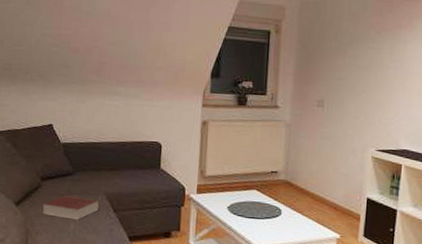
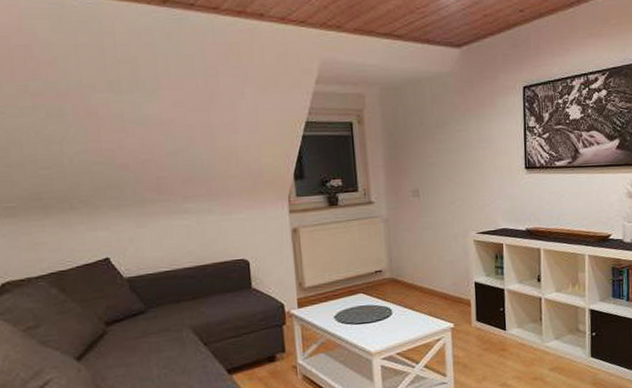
book: present [42,195,100,220] -> none [113,335,186,365]

